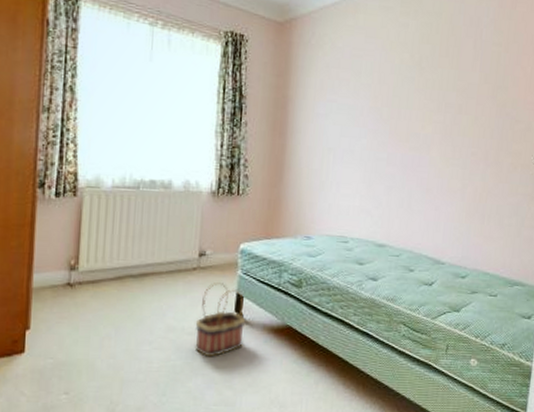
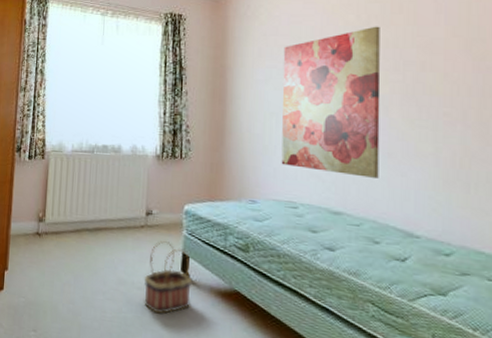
wall art: none [336,67,429,212] -> present [281,26,381,178]

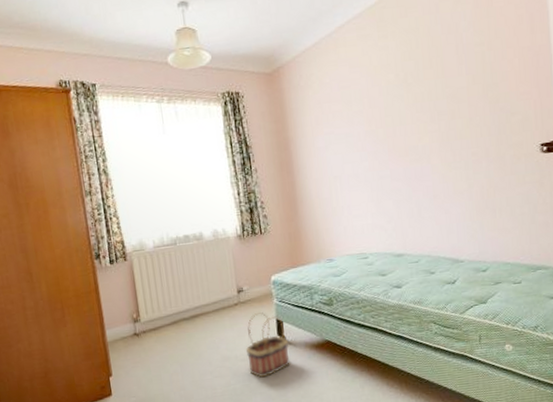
wall art: present [281,26,381,178] -> none [337,82,429,223]

